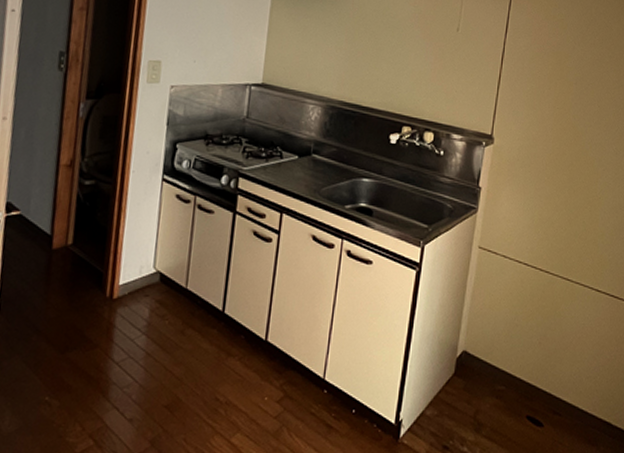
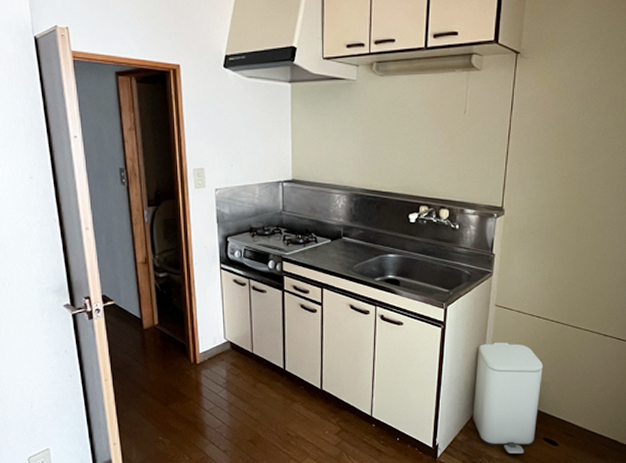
pedal bin: none [445,292,529,437] -> present [473,343,543,455]

